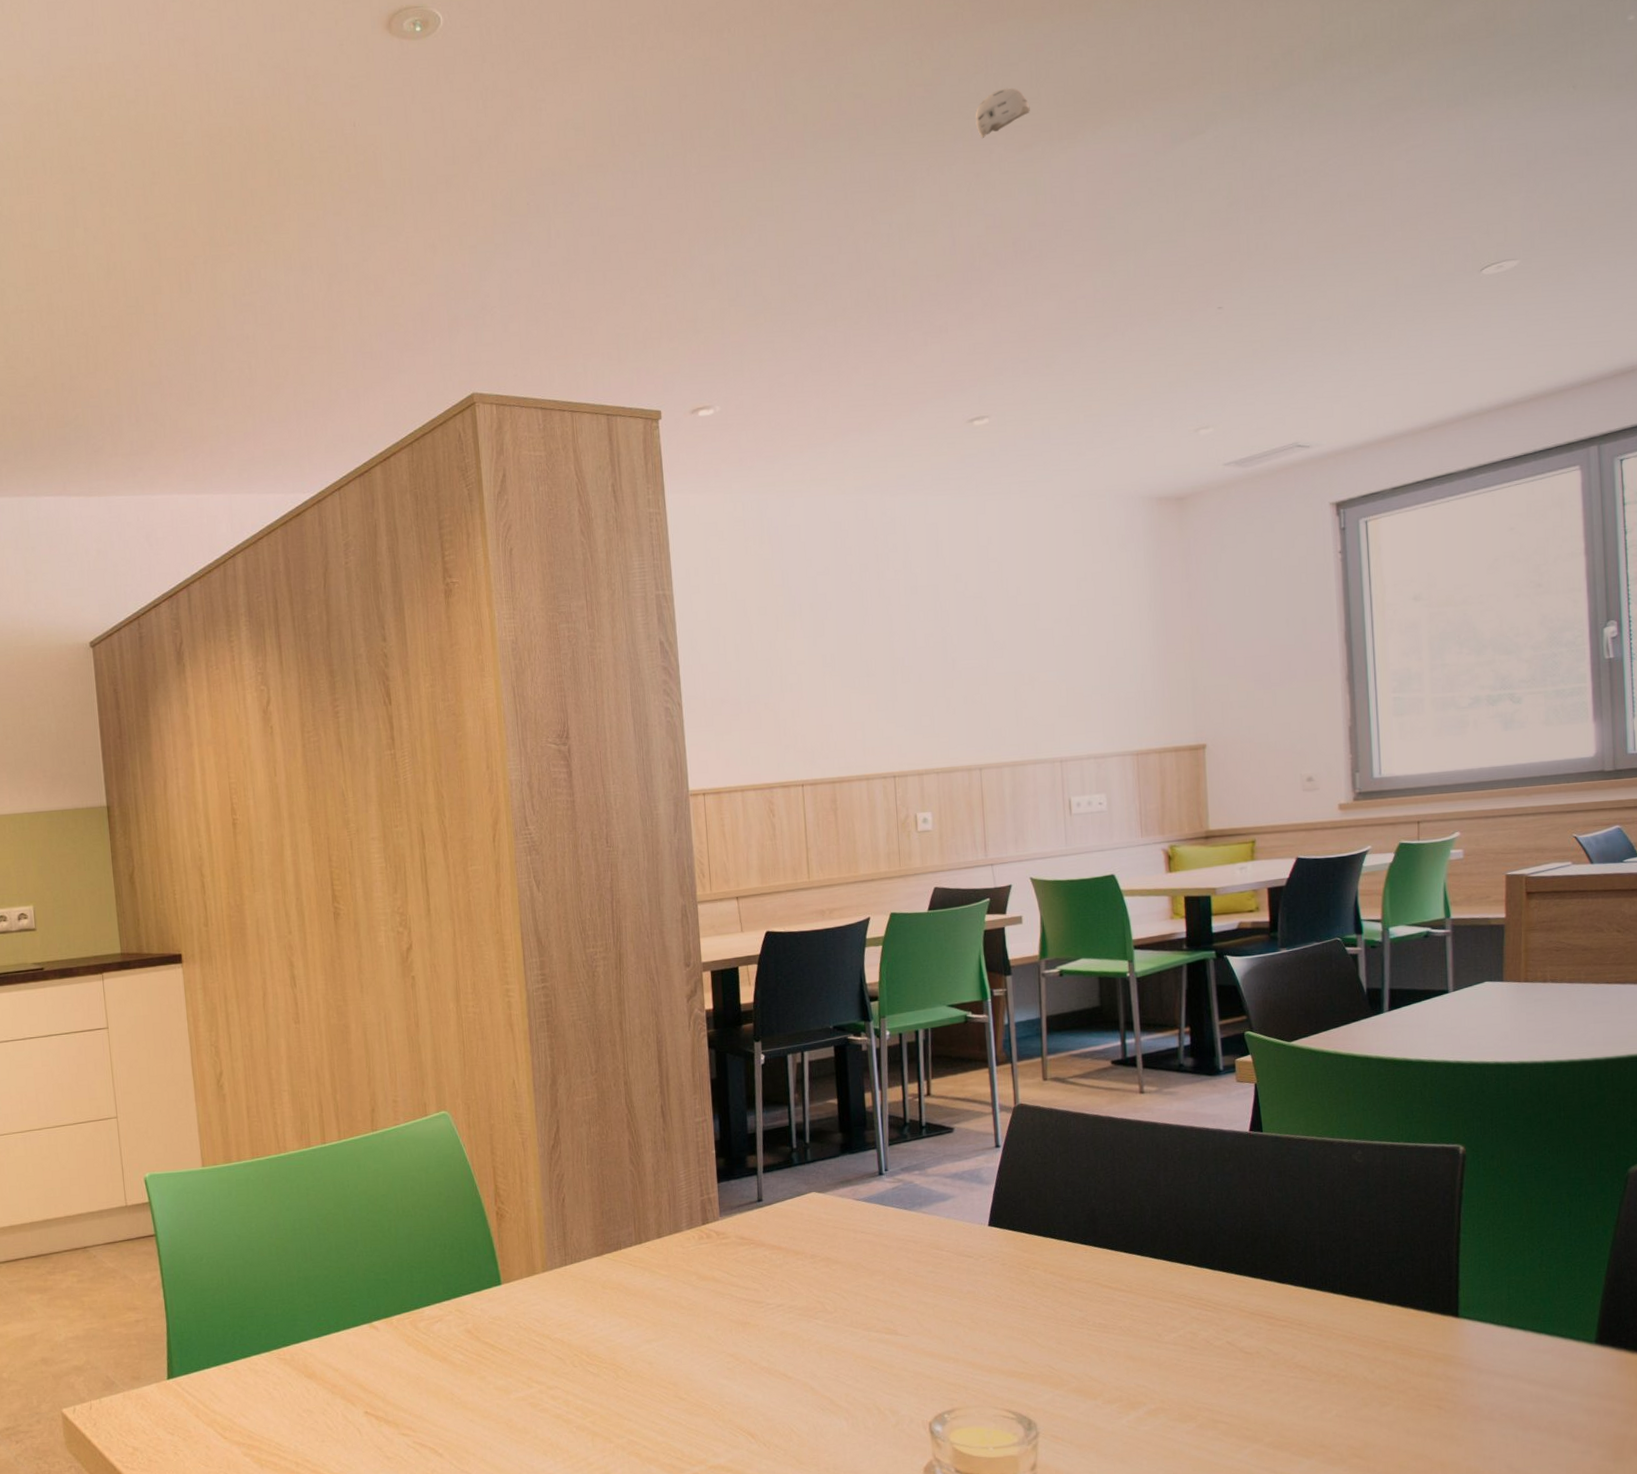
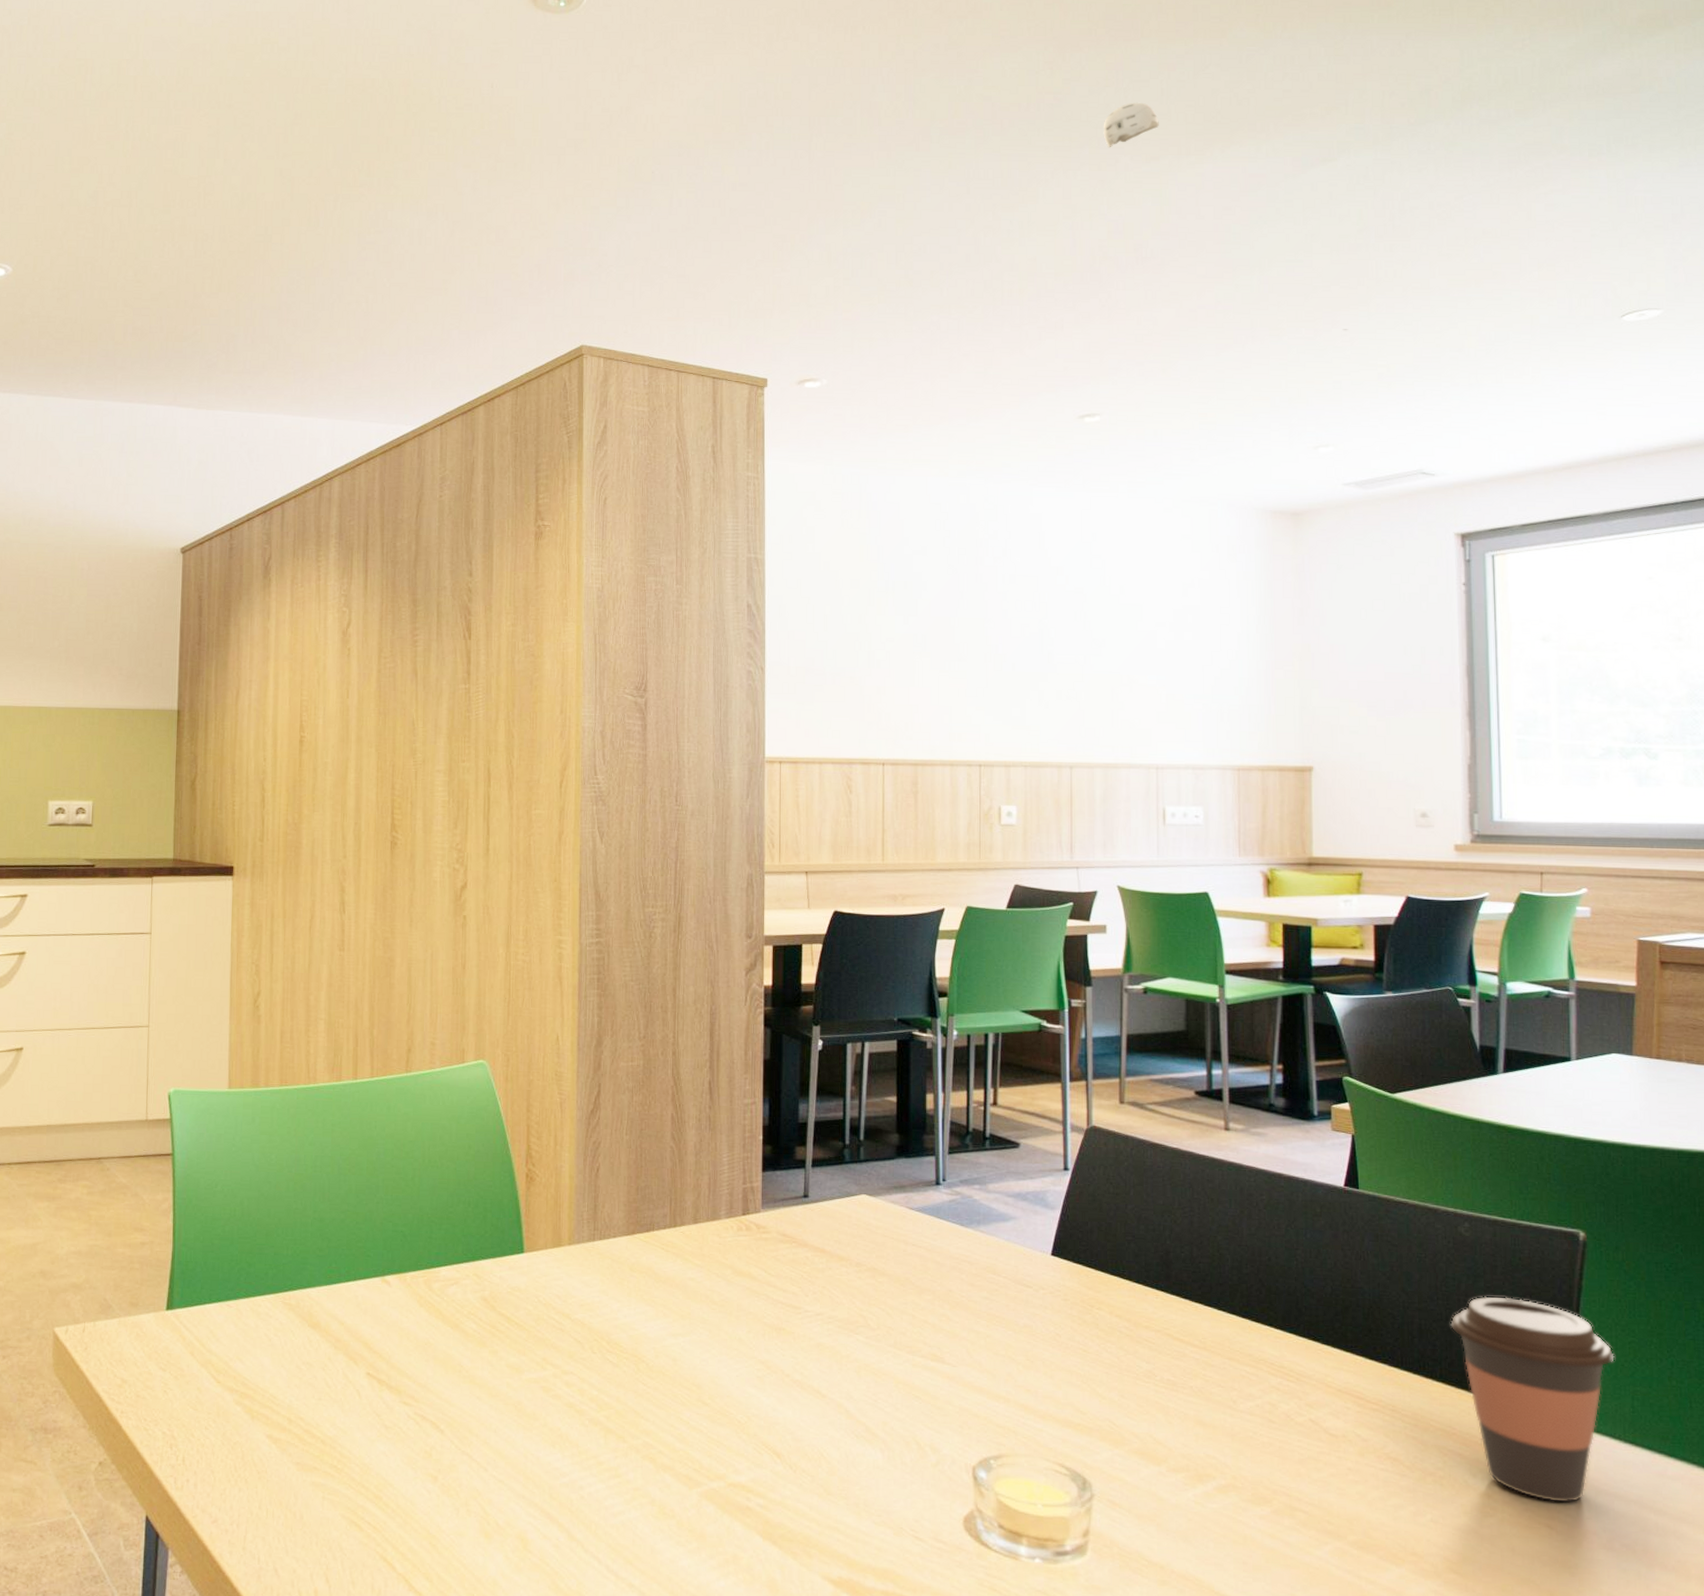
coffee cup: none [1348,1212,1492,1386] -> present [1450,1296,1615,1503]

